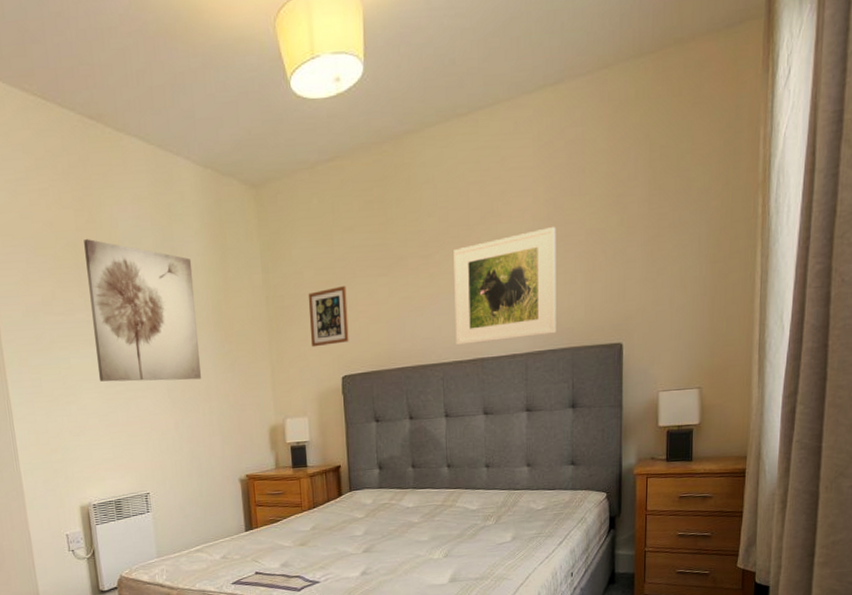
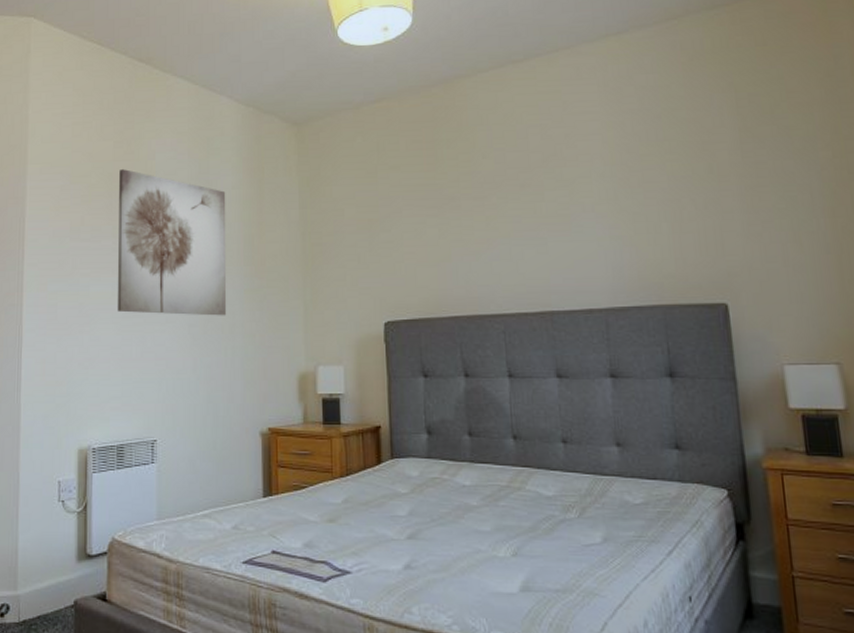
picture frame: present [308,286,349,347] -> none [348,225,393,288]
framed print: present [453,227,556,346] -> none [512,173,642,296]

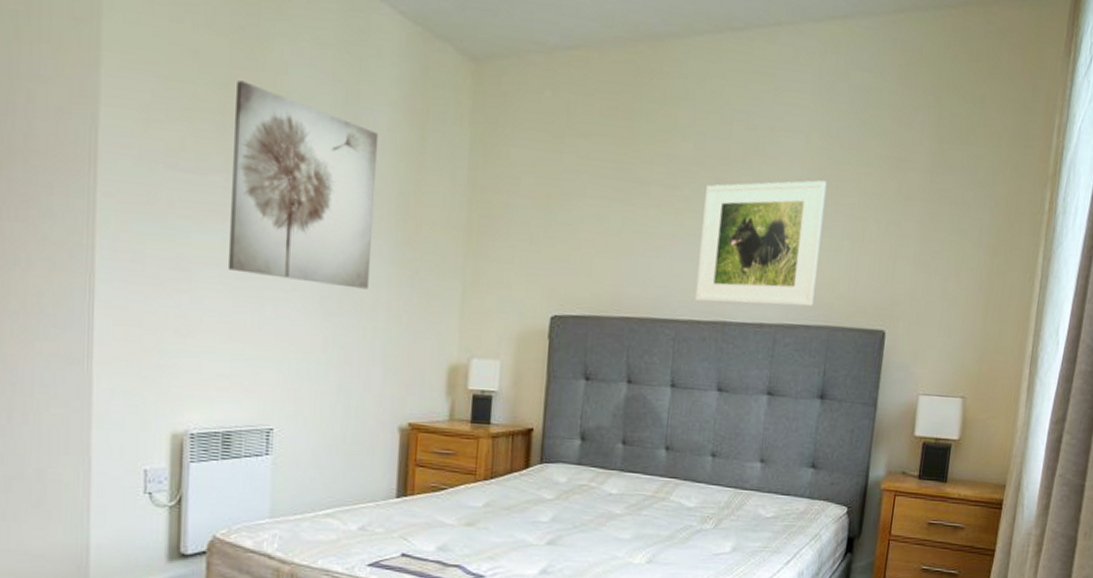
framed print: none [512,173,642,296] -> present [695,180,827,307]

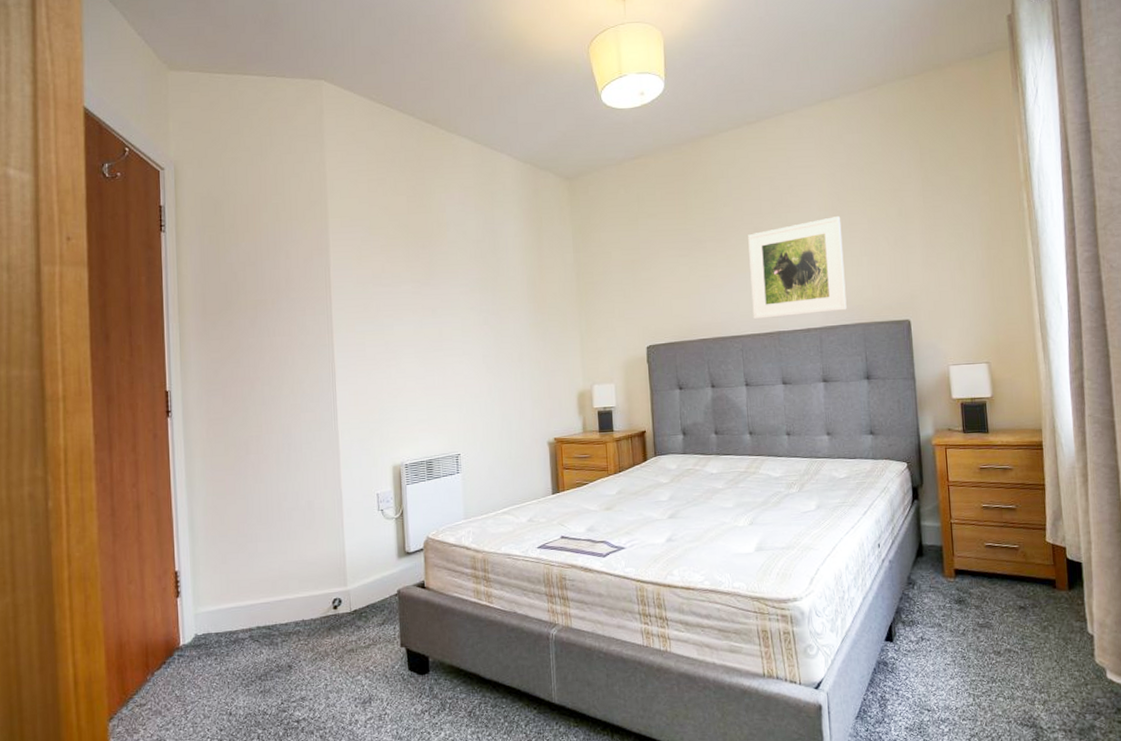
wall art: present [227,81,379,290] -> none [414,221,516,348]

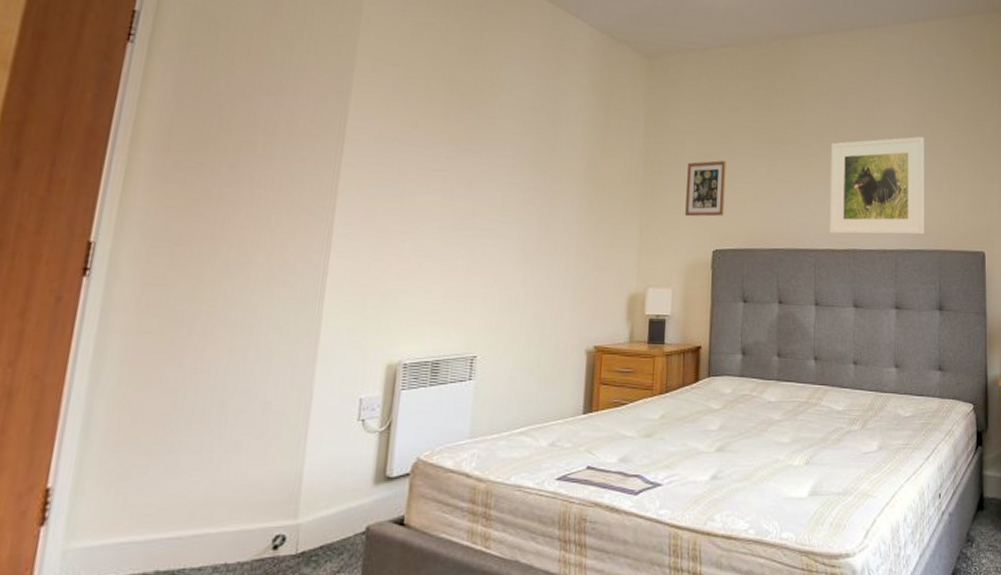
picture frame: none [615,265,653,319] -> present [684,160,726,217]

